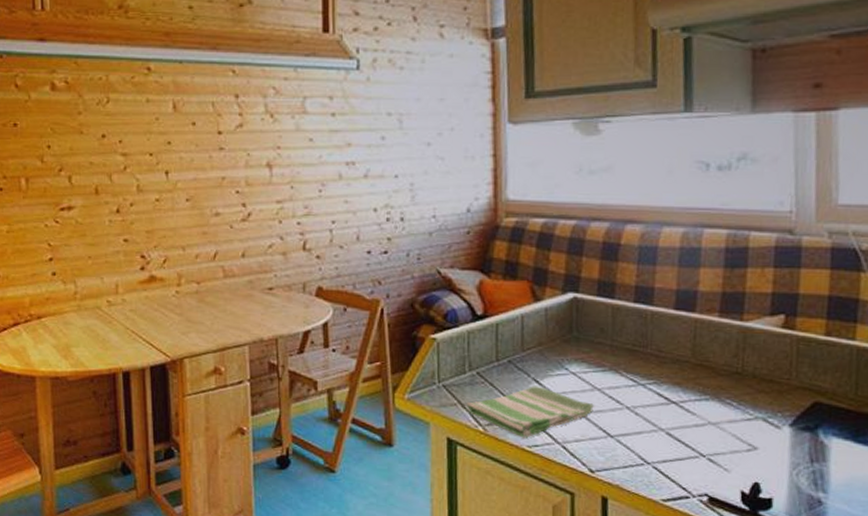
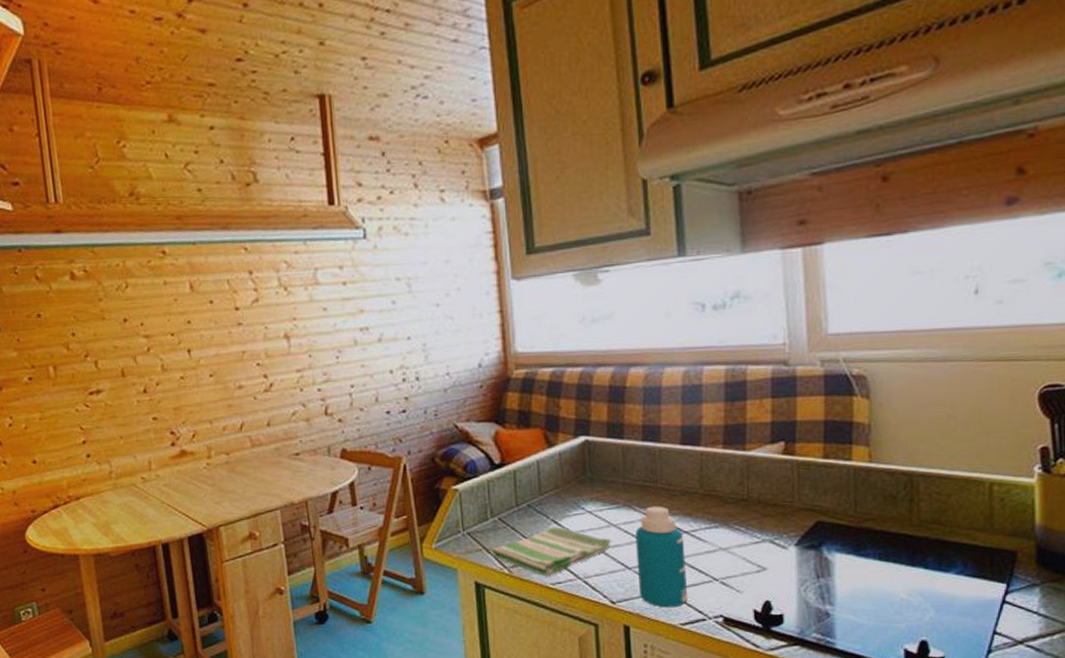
bottle: none [619,372,673,482] -> present [635,506,688,608]

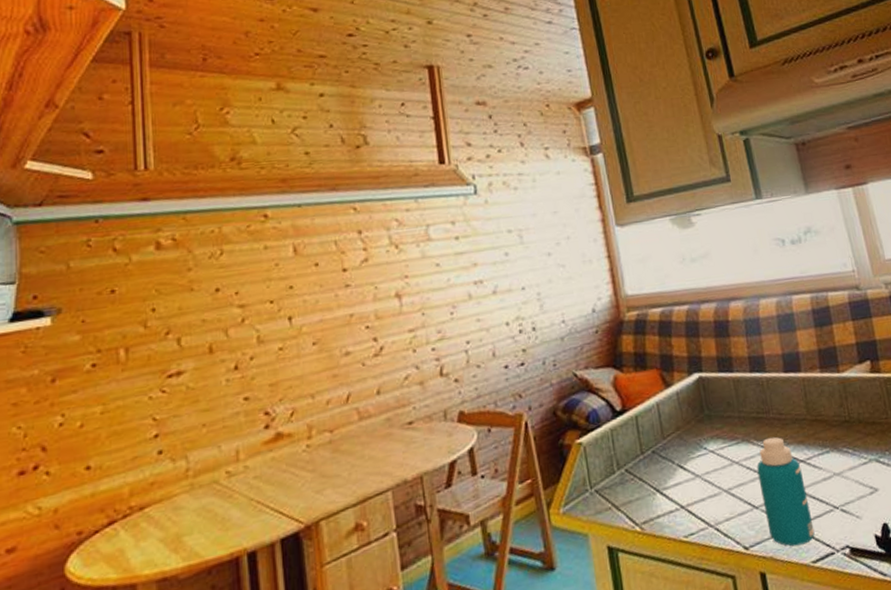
dish towel: present [490,526,612,577] -> none [620,471,737,529]

